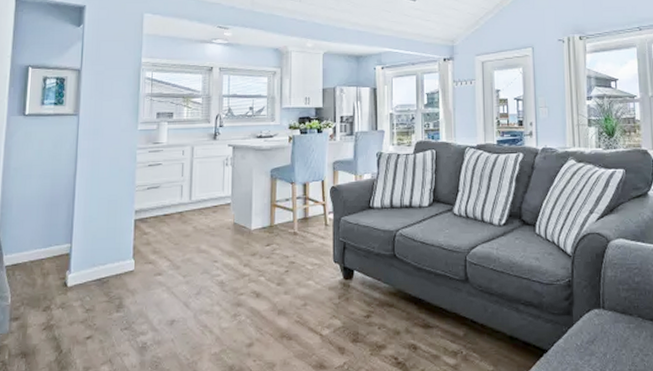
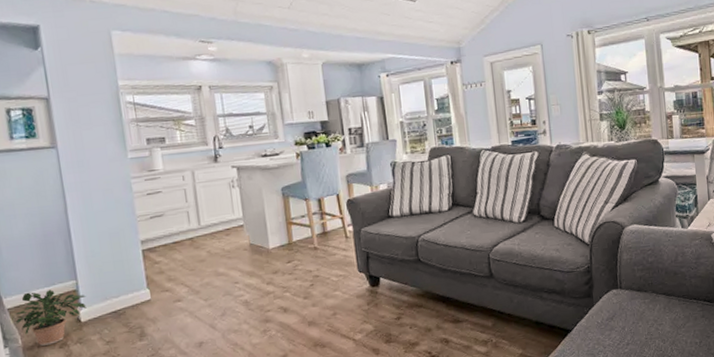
potted plant: none [9,251,77,307] -> present [15,289,87,346]

